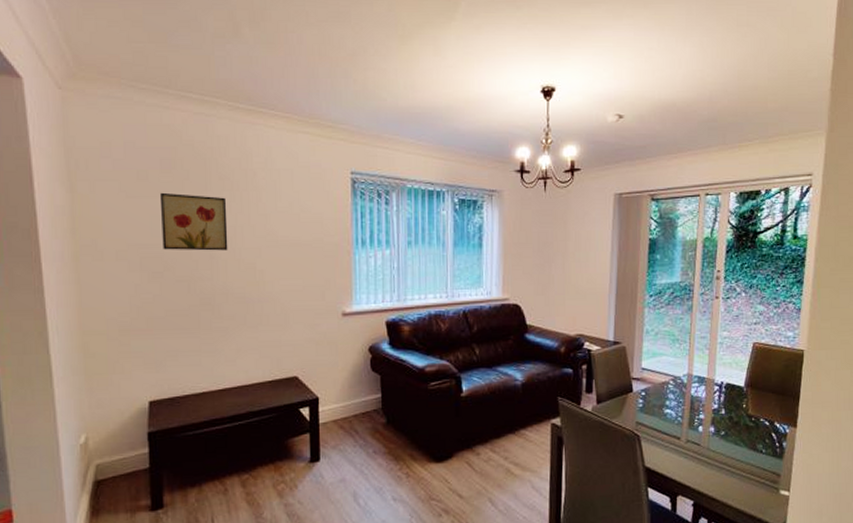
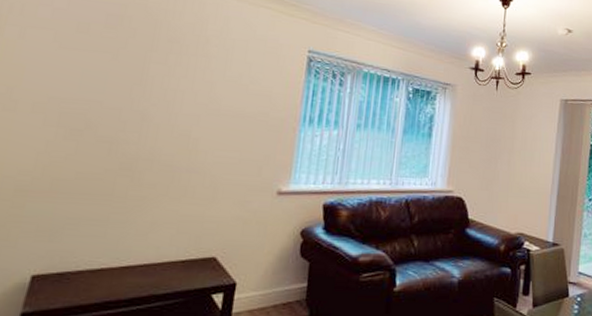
wall art: present [159,192,228,251] -> none [89,47,172,115]

